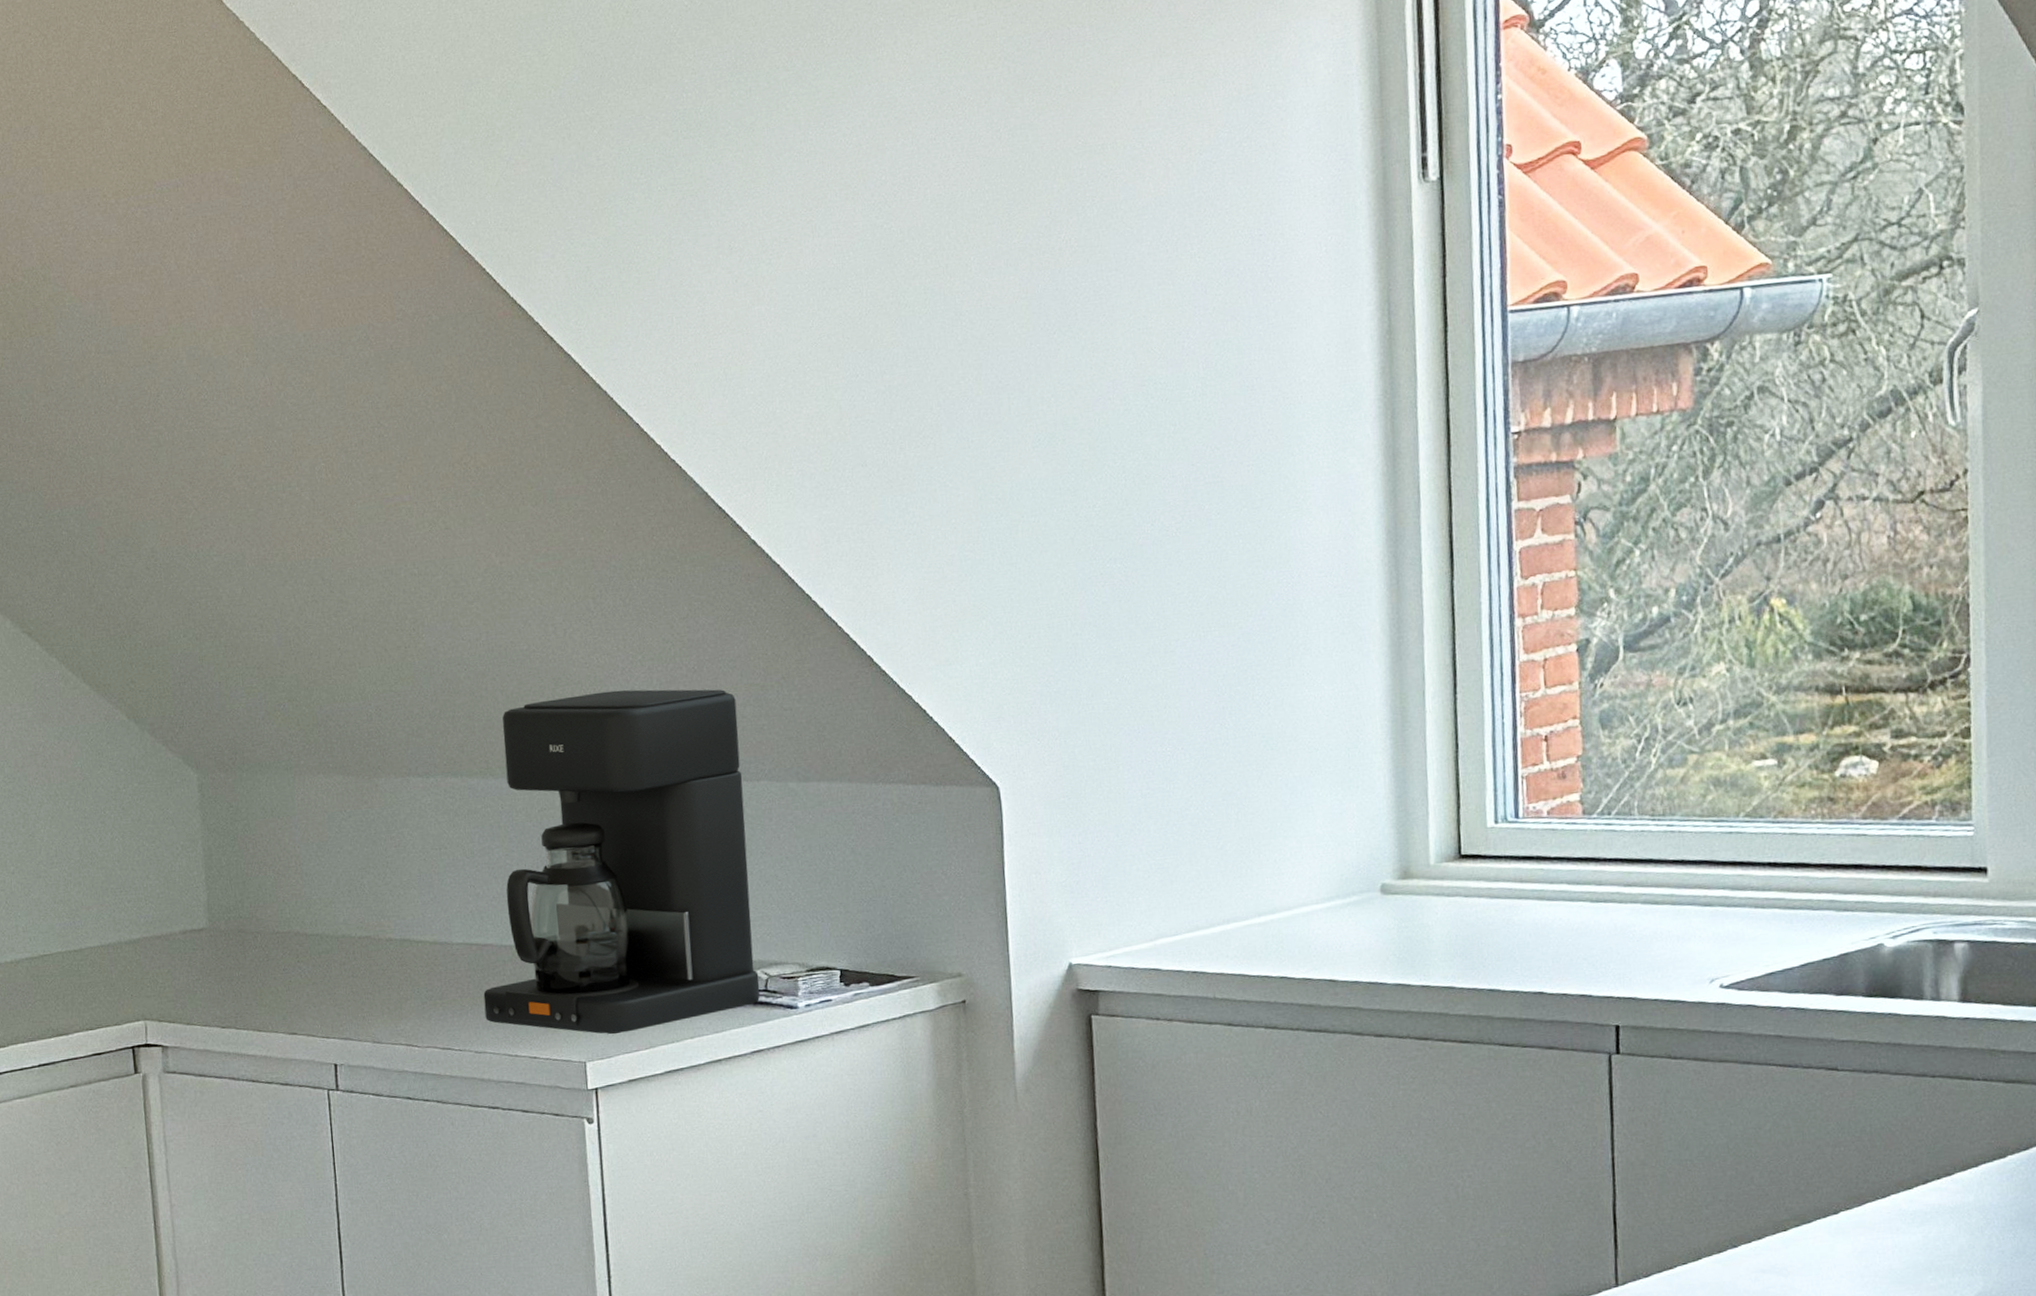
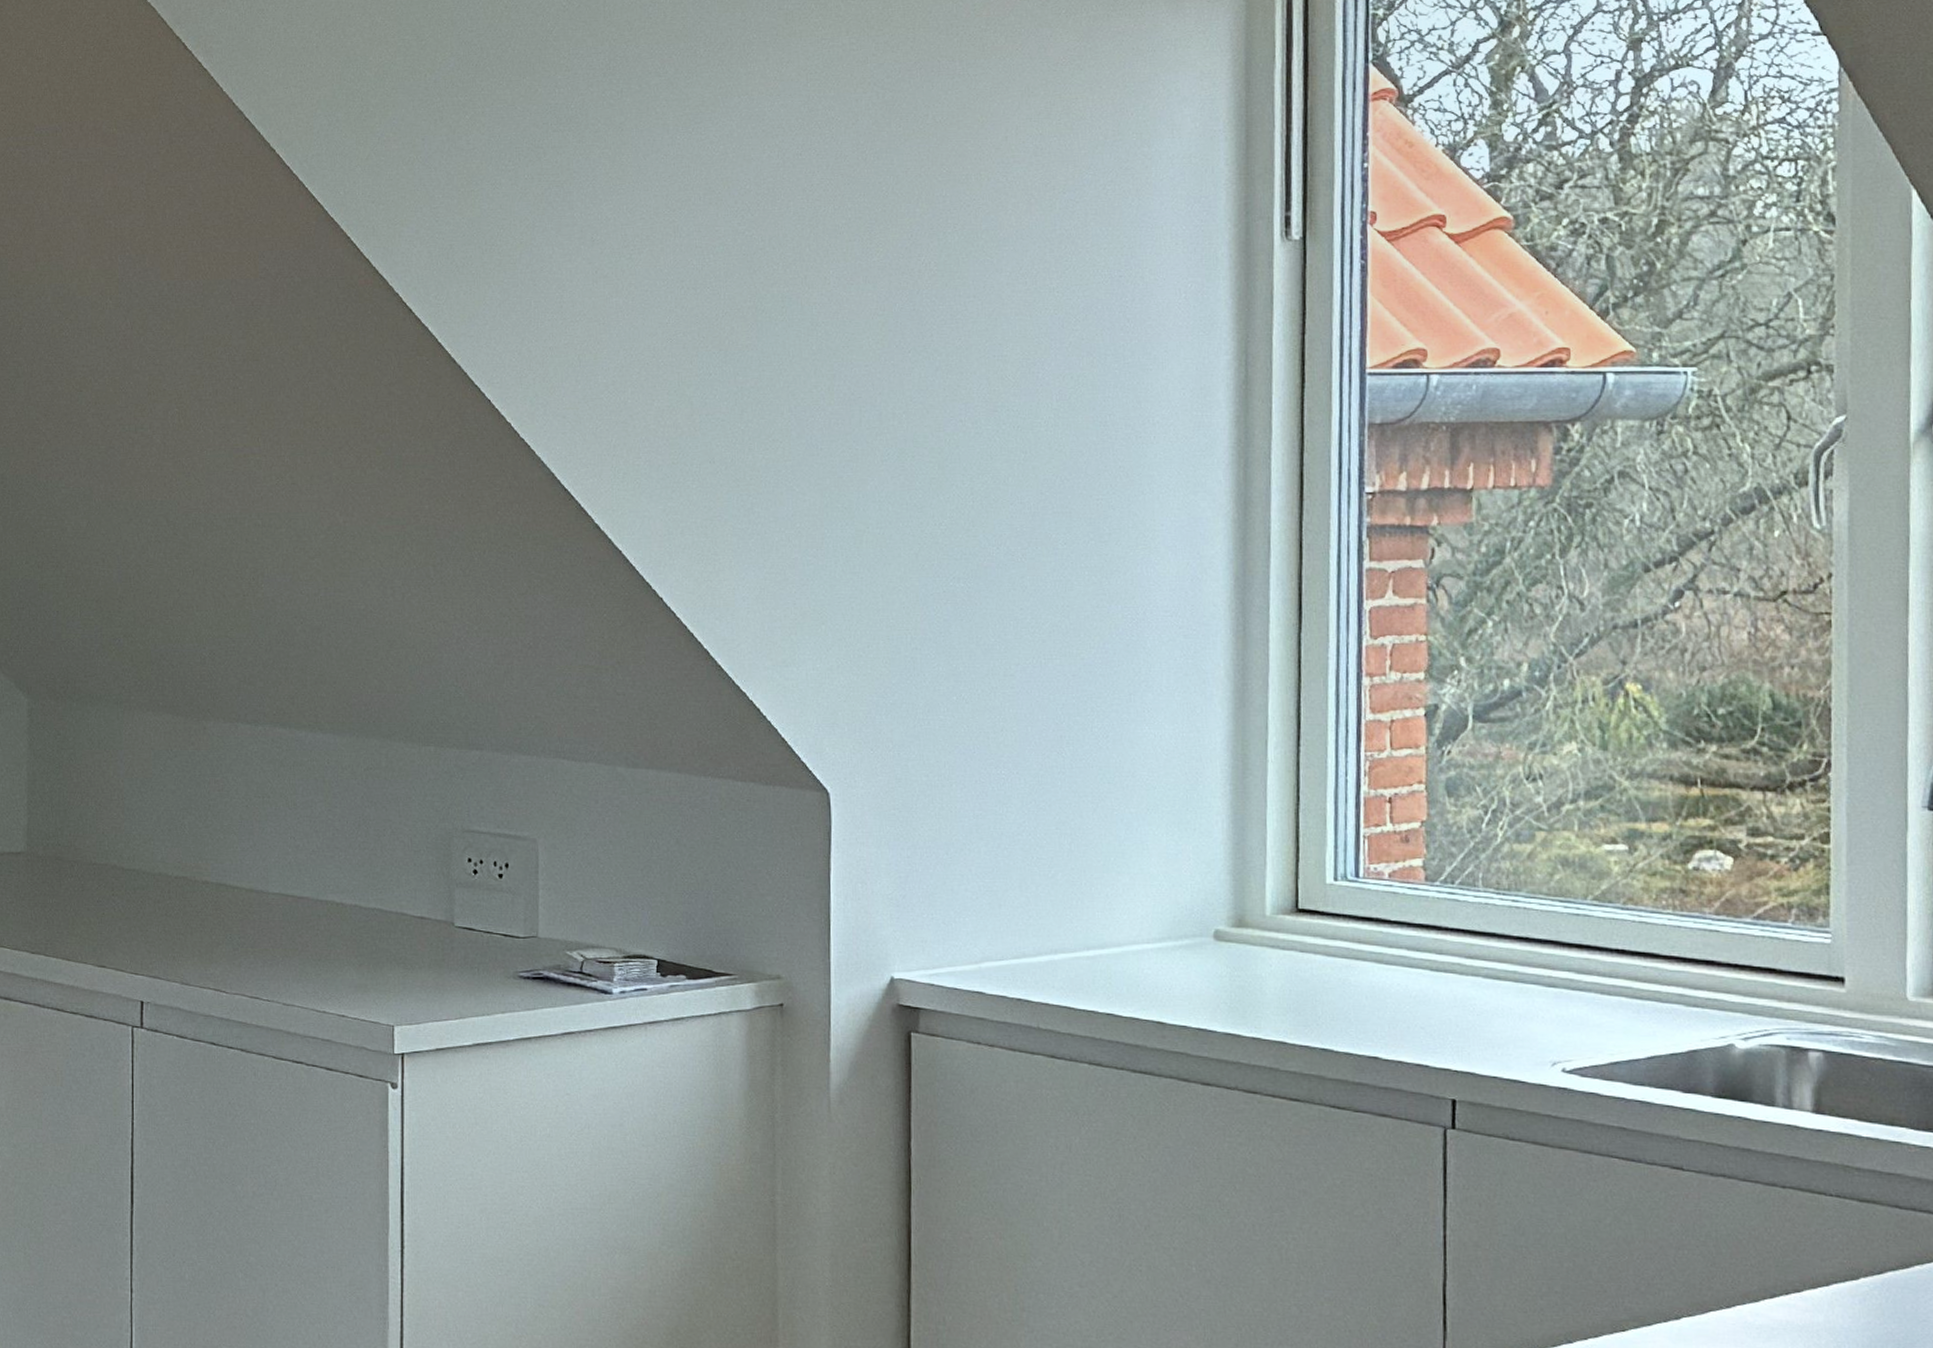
coffee maker: present [483,689,760,1035] -> none [296,658,575,1001]

